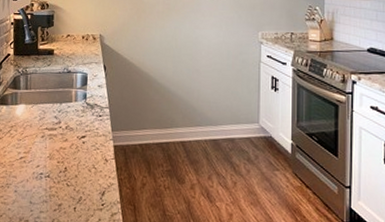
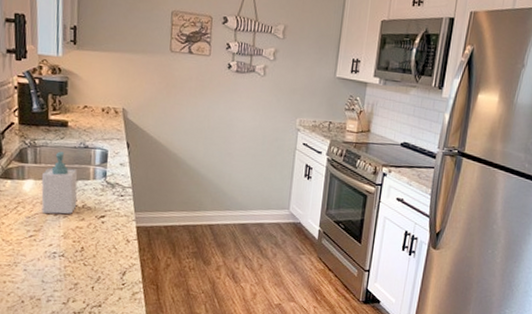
soap bottle: none [31,77,62,136] -> present [41,151,78,214]

